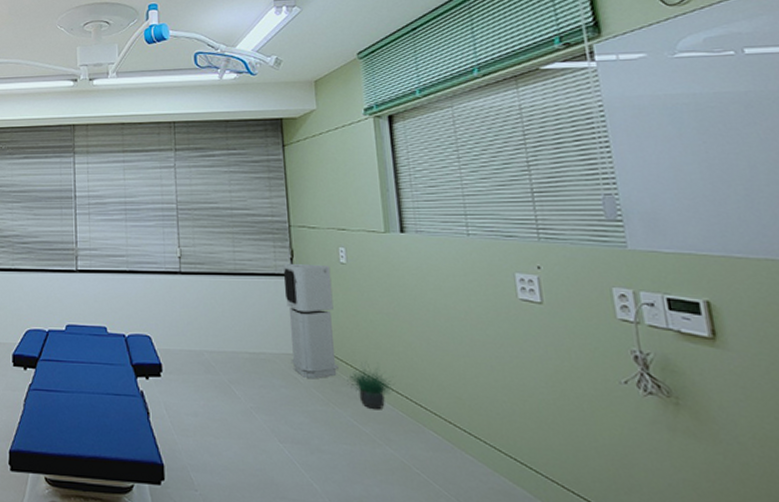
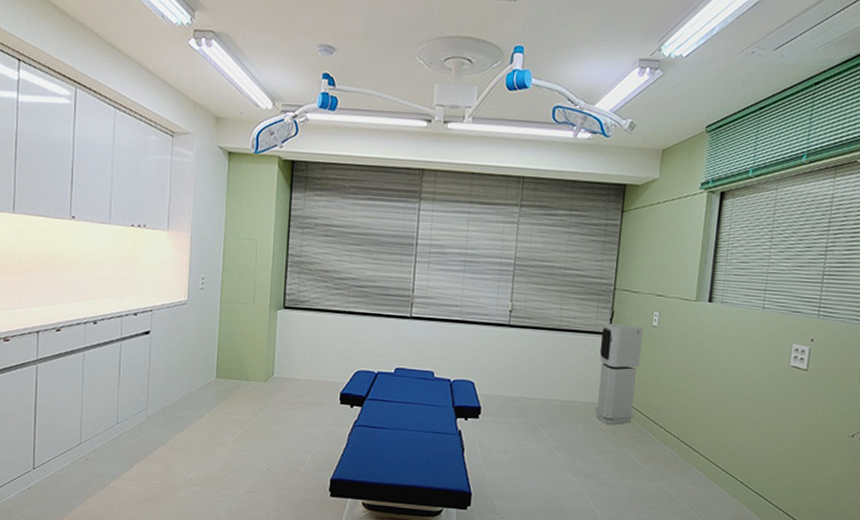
potted plant: present [350,366,394,410] -> none [641,416,677,452]

